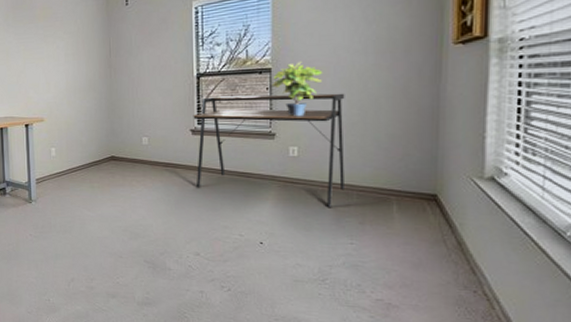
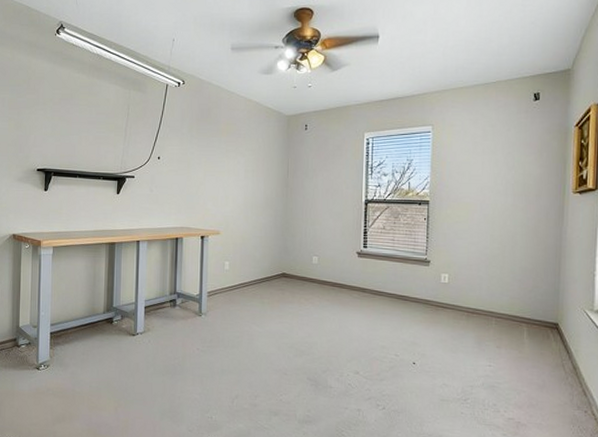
desk: present [193,93,345,208] -> none [360,223,489,332]
potted plant: present [271,60,322,116] -> none [428,196,470,246]

